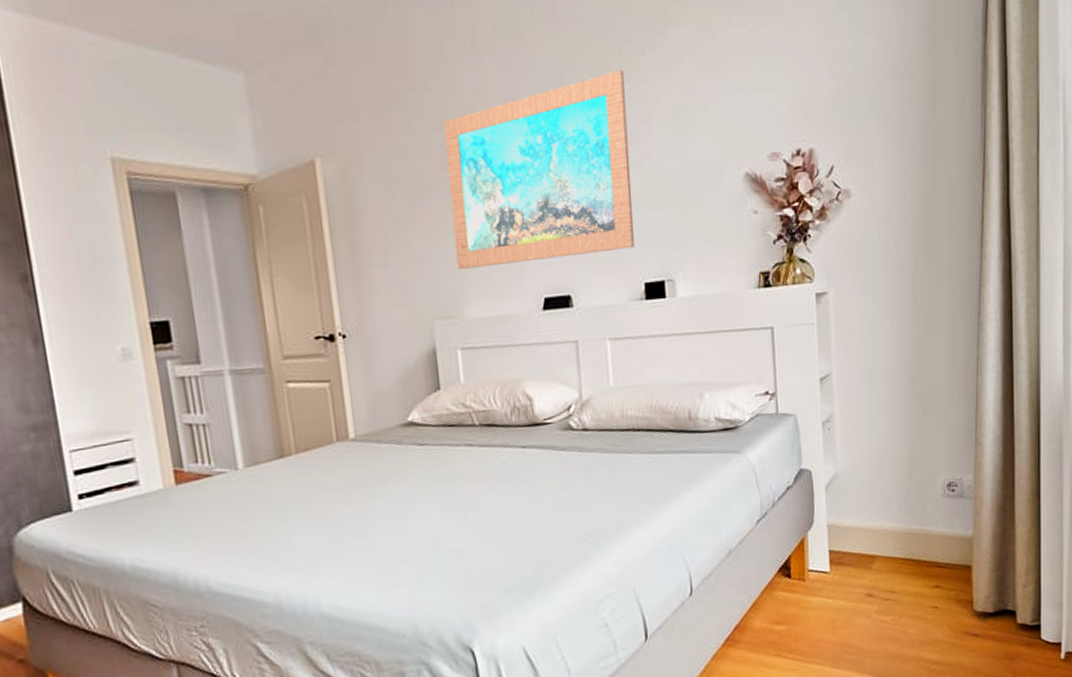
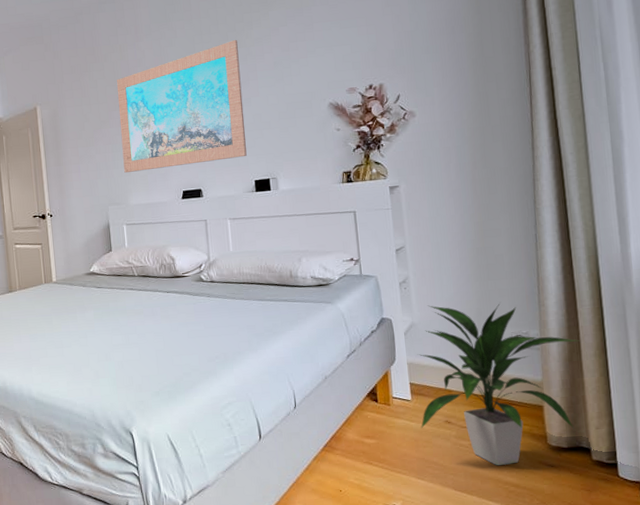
indoor plant: none [839,444,1015,642] -> present [417,304,580,466]

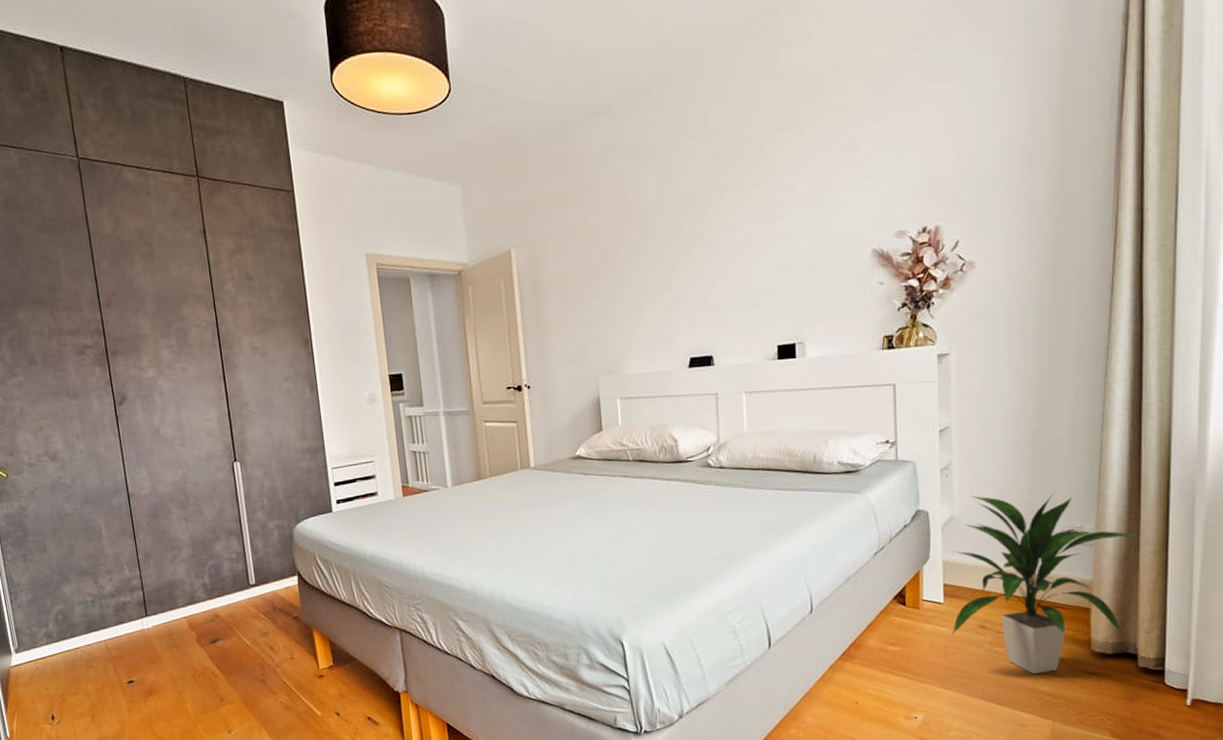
wall art: present [117,39,247,173] -> none [612,165,769,334]

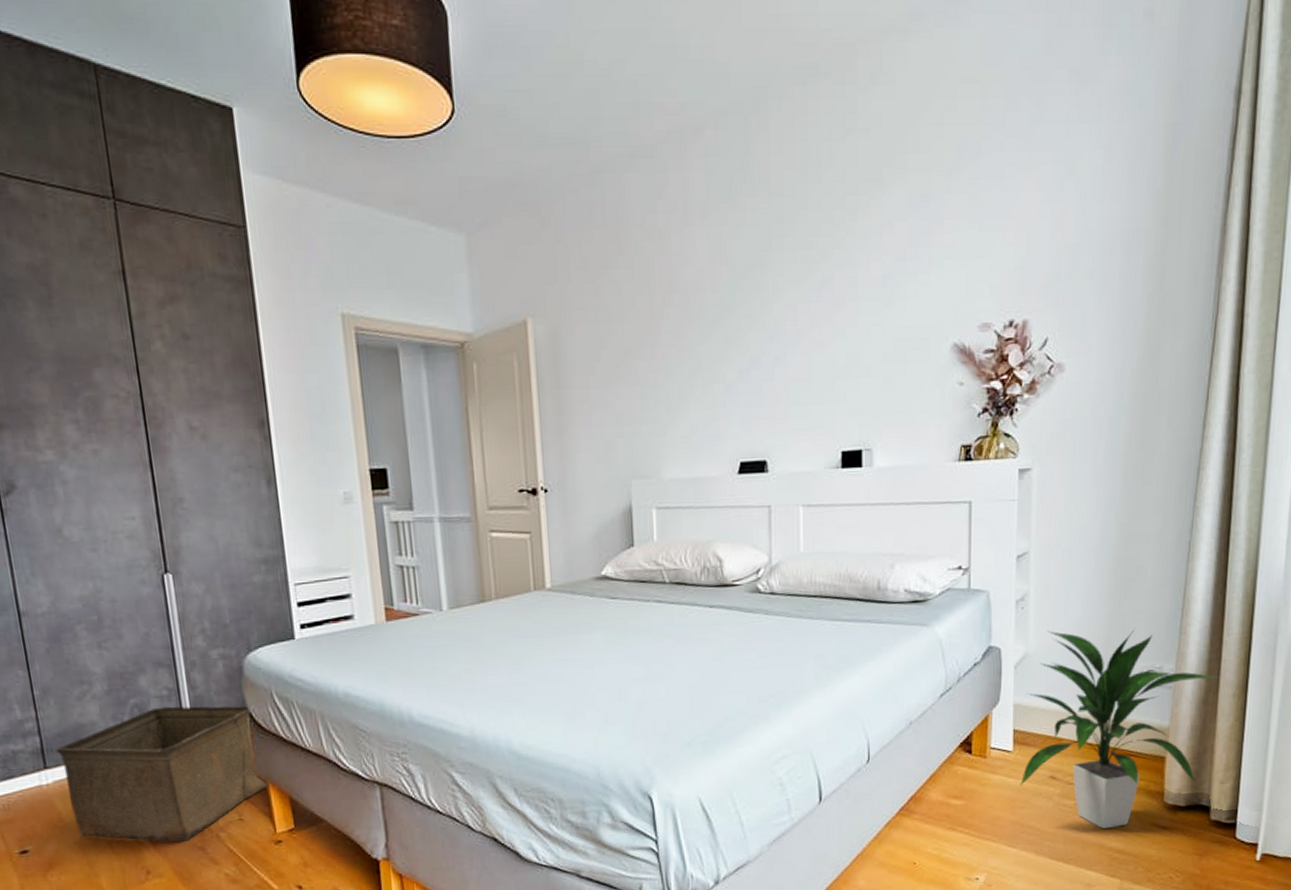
storage bin: none [154,566,313,675] -> present [55,706,268,842]

